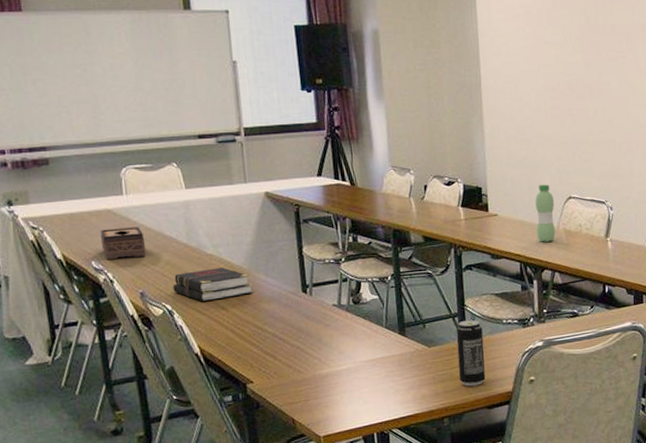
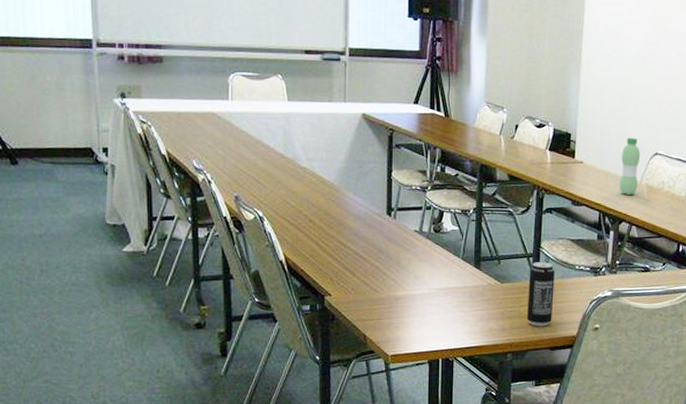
tissue box: present [100,227,146,259] -> none [203,131,245,162]
book: present [173,267,254,301] -> none [266,181,342,212]

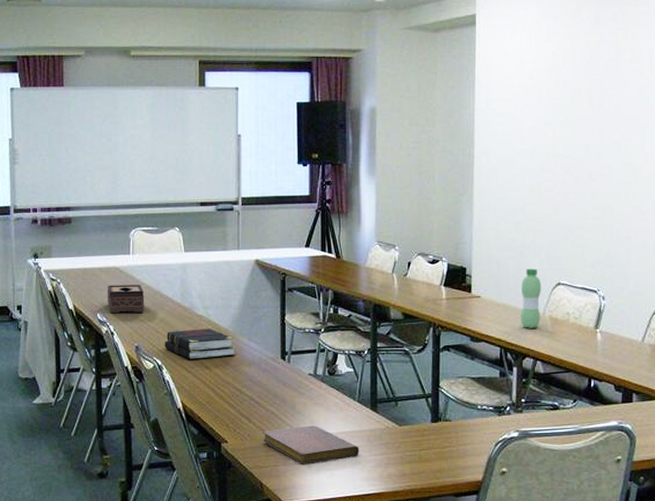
tissue box: none [203,131,245,162] -> present [107,285,145,313]
book: none [266,181,342,212] -> present [164,329,237,359]
notebook: none [367,281,462,318] -> present [263,425,359,465]
beverage can: present [526,261,555,326] -> none [427,401,456,471]

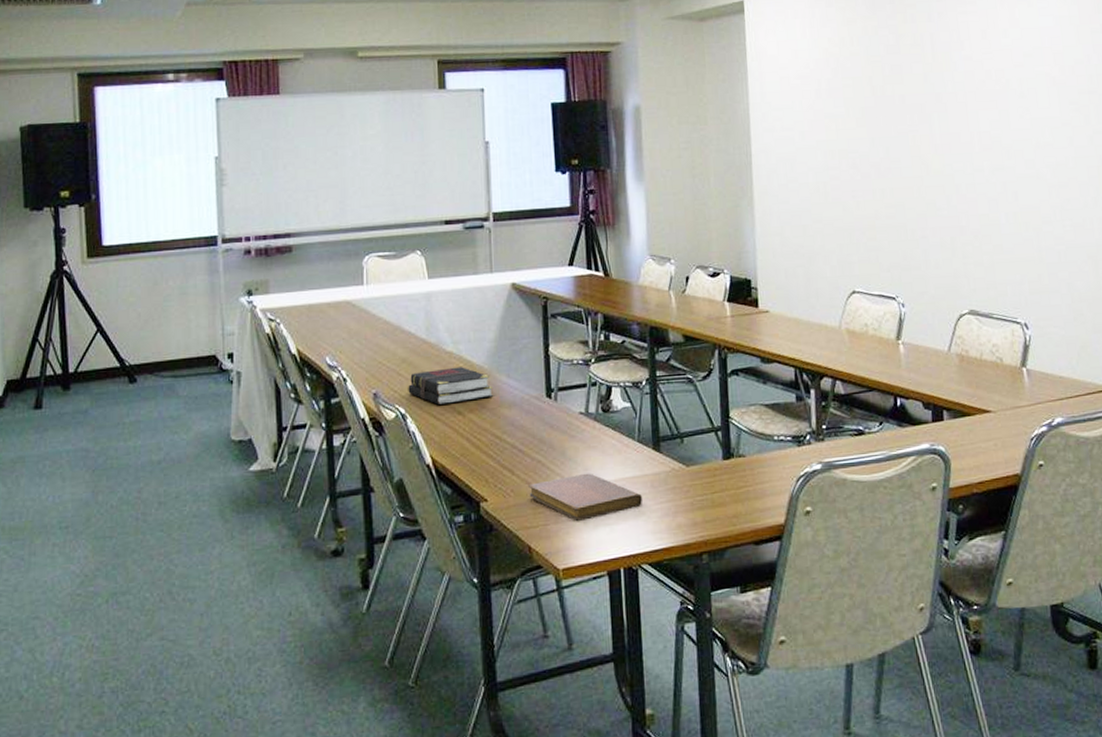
tissue box: present [107,285,145,313] -> none [337,320,383,355]
water bottle: present [520,268,542,328] -> none [812,276,837,344]

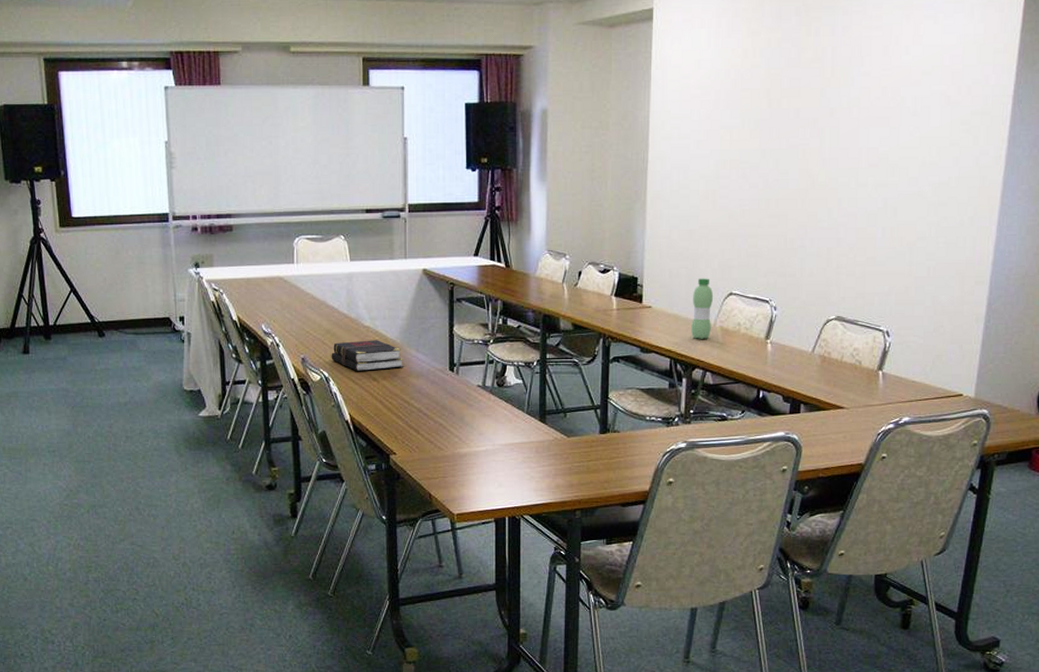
notebook: present [529,473,642,521] -> none [431,437,527,476]
water bottle: none [812,276,837,344] -> present [691,278,714,339]

